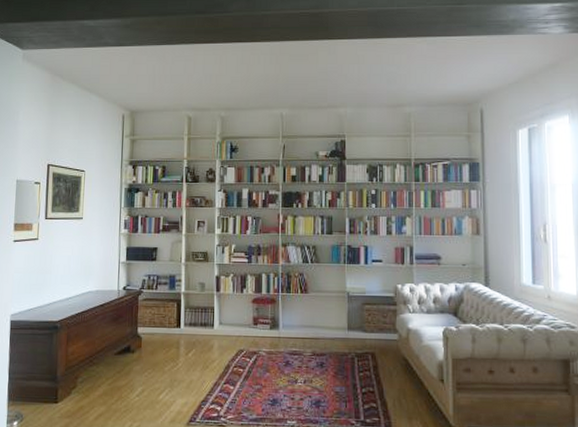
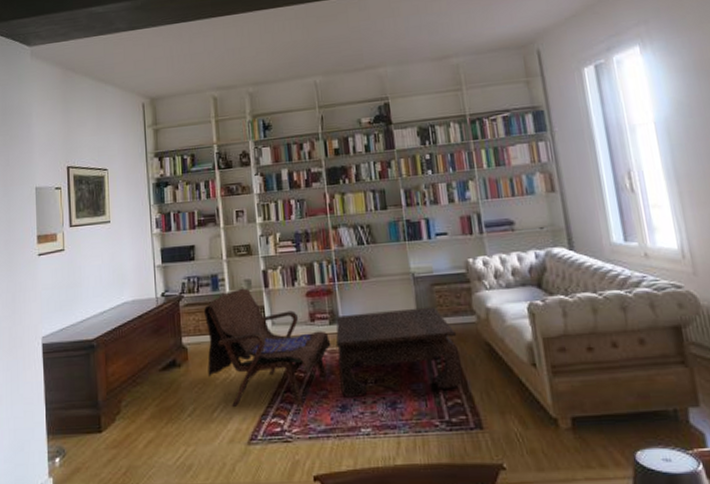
armchair: none [158,289,270,397] -> present [204,288,331,407]
coffee table: none [273,322,380,394] -> present [336,306,463,398]

